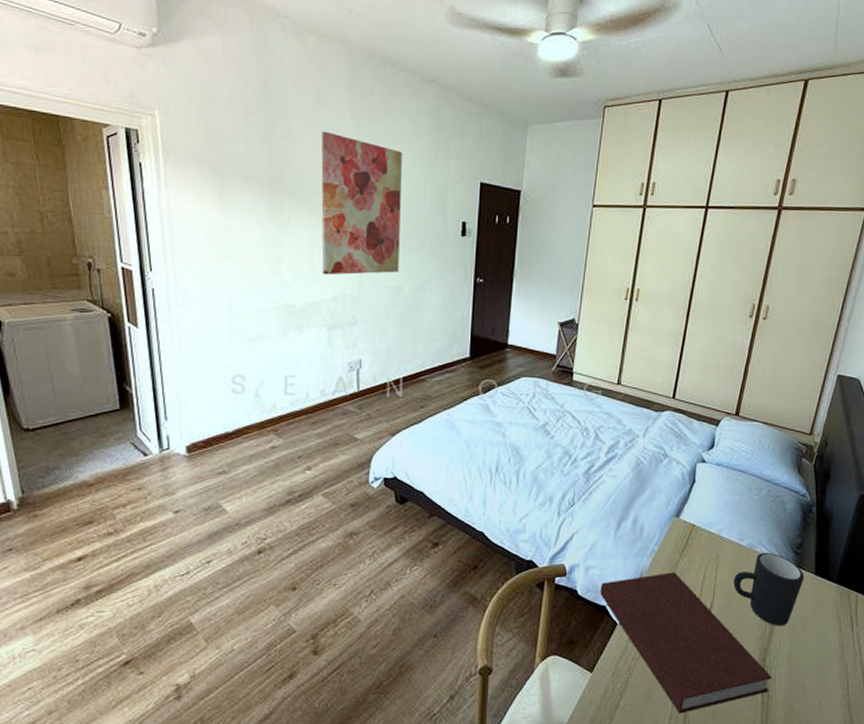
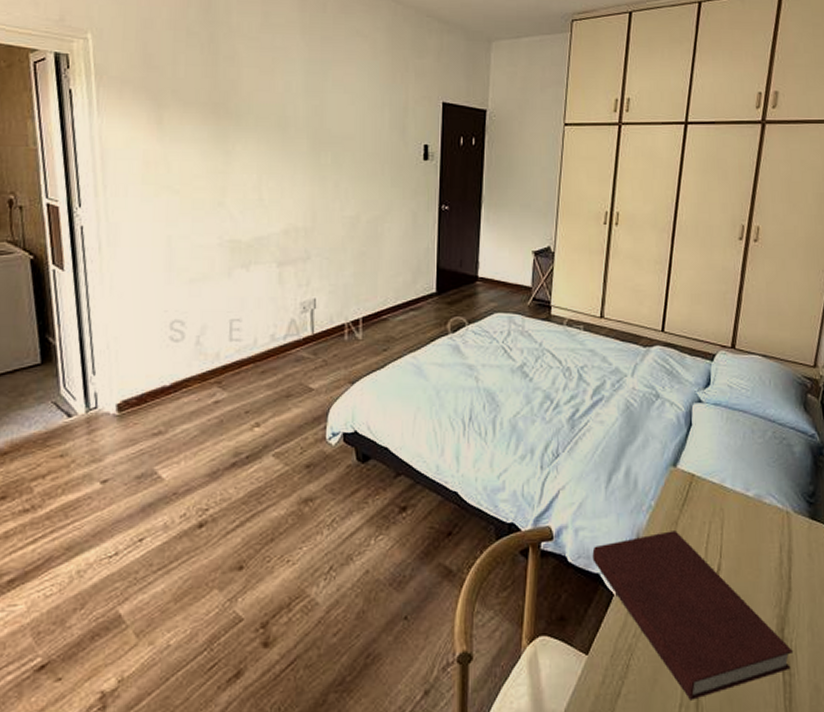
wall art: present [321,131,402,275] -> none [269,51,357,206]
mug: present [733,553,804,626] -> none [742,504,821,590]

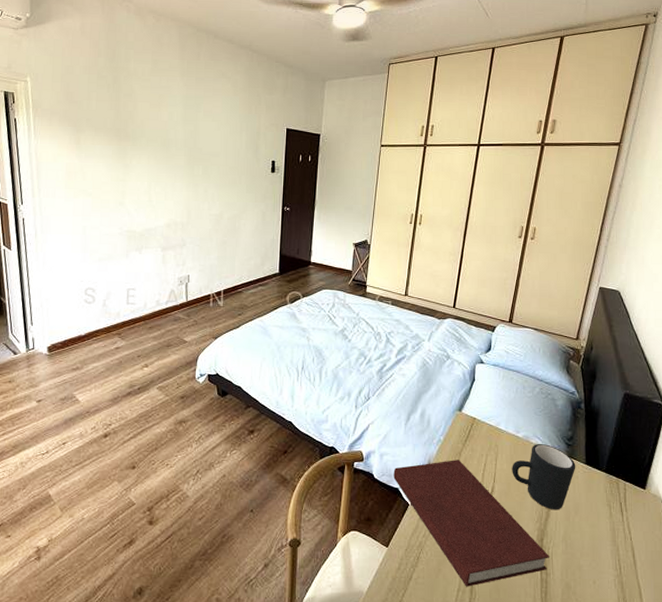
mug: none [742,504,821,590] -> present [512,444,576,510]

